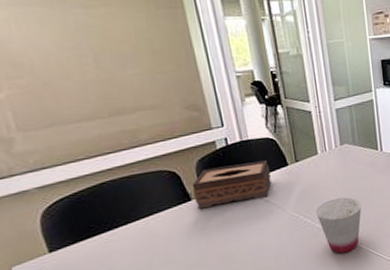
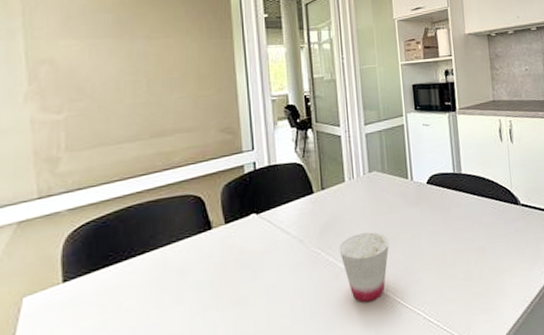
tissue box: present [192,160,271,209] -> none [215,187,295,240]

